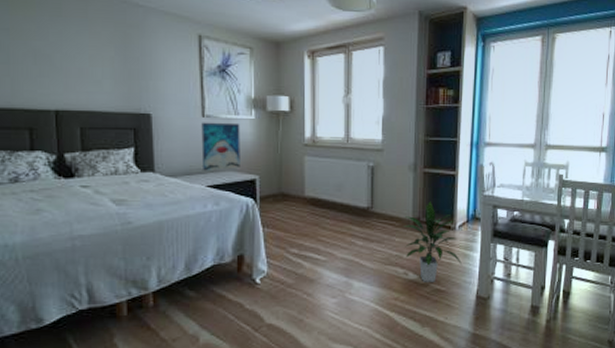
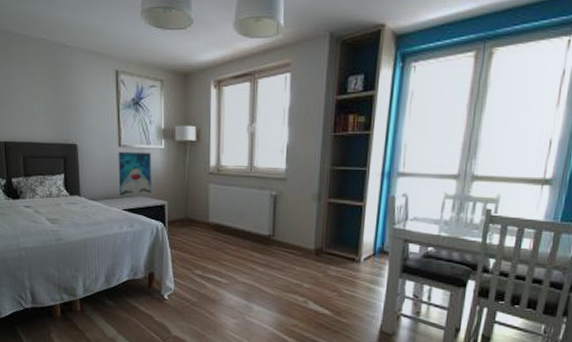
indoor plant: present [402,201,462,282] -> none [304,232,365,313]

